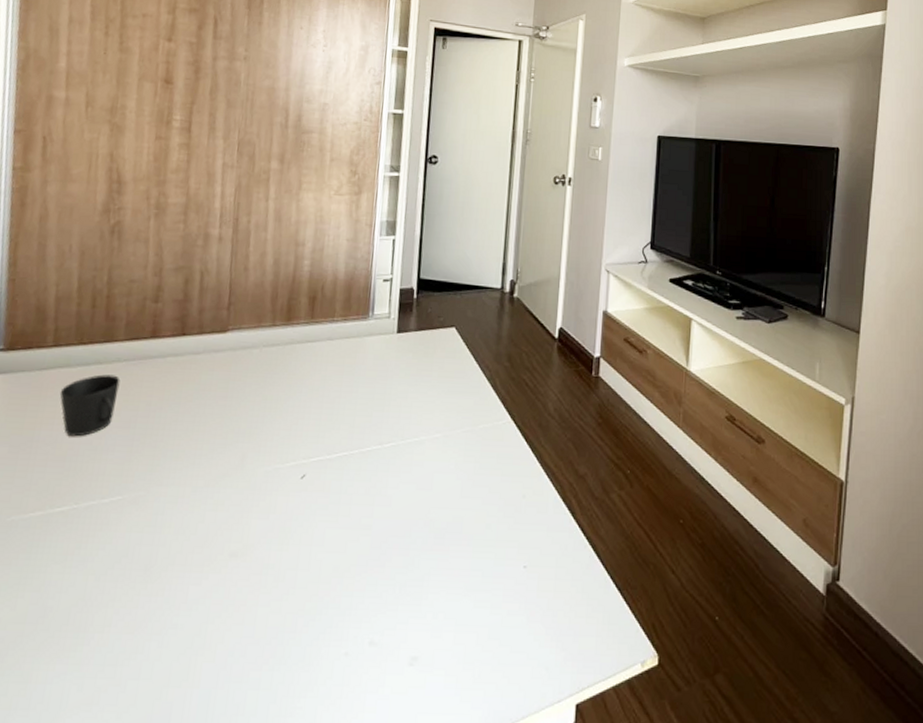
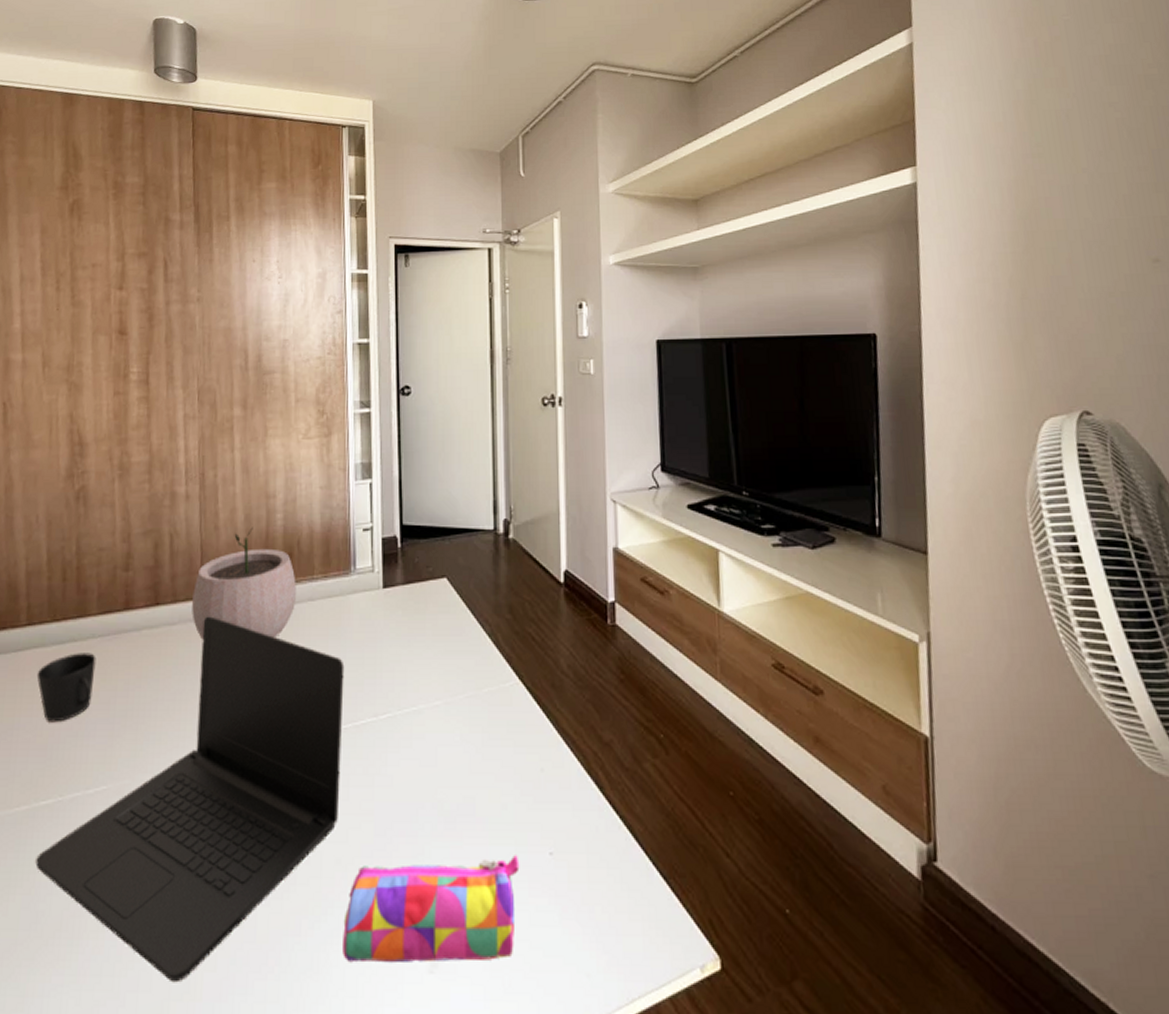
laptop: none [46,348,356,672] -> present [35,616,345,983]
plant pot: none [216,270,318,372] -> present [192,527,296,640]
pencil case: none [333,567,497,657] -> present [343,855,520,964]

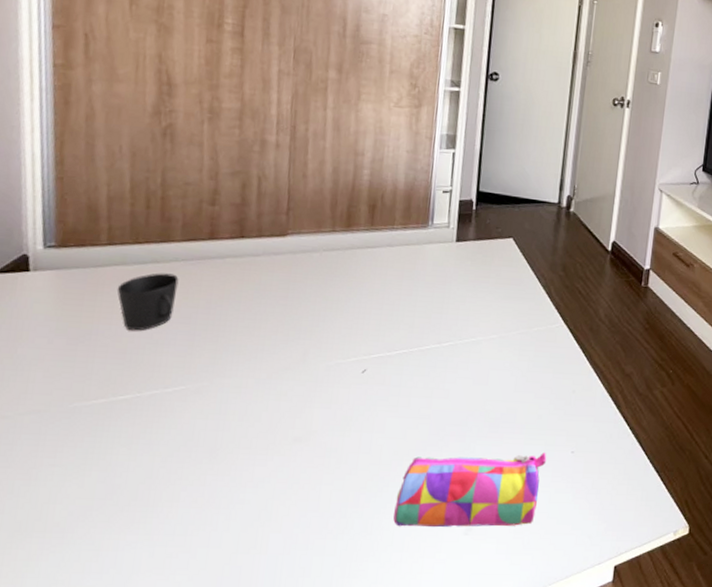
laptop: present [35,616,345,983] -> none [112,251,416,541]
plant pot: present [192,527,296,640] -> none [276,179,378,275]

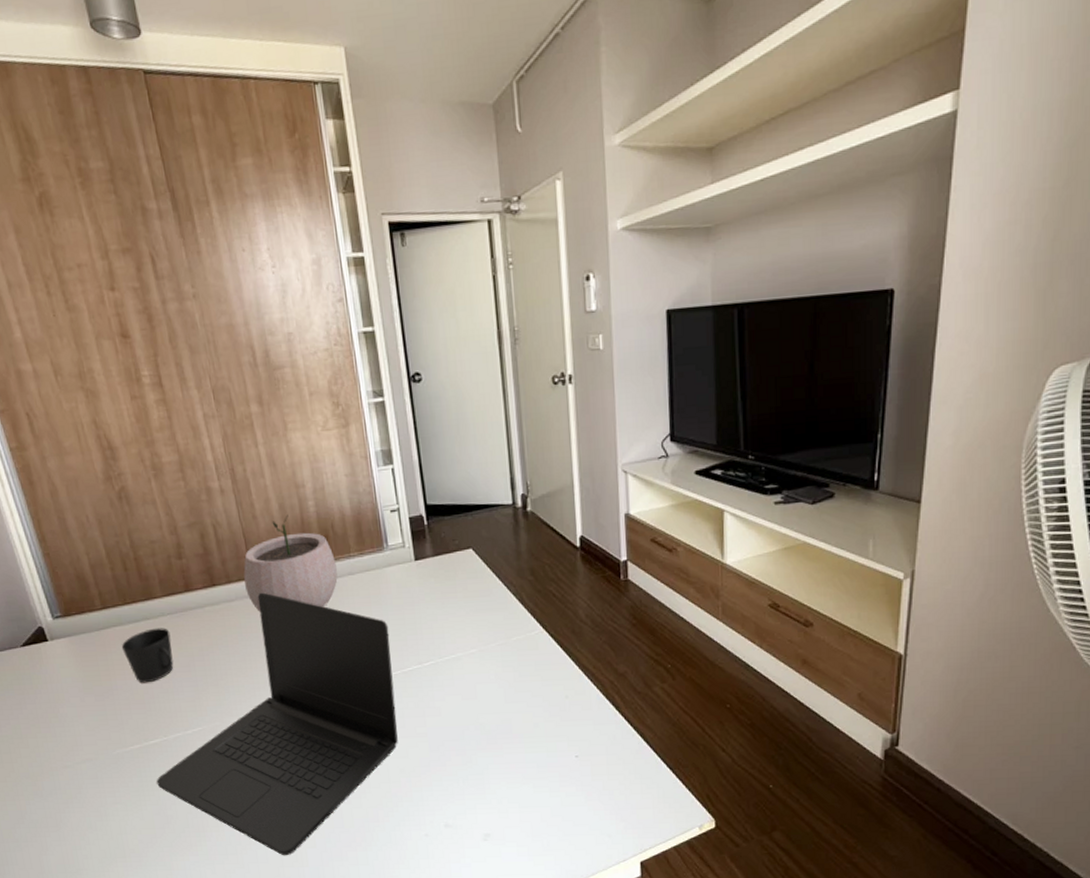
laptop: none [112,251,416,541] -> present [156,592,398,856]
plant pot: none [276,179,378,275] -> present [243,514,338,612]
pencil case: present [393,452,547,528] -> none [412,759,552,837]

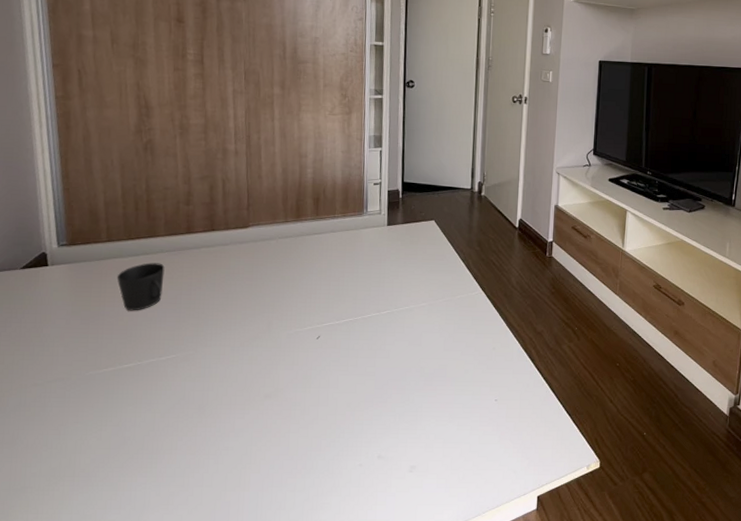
laptop: present [156,592,398,856] -> none [122,240,357,480]
plant pot: present [243,514,338,612] -> none [240,178,322,257]

